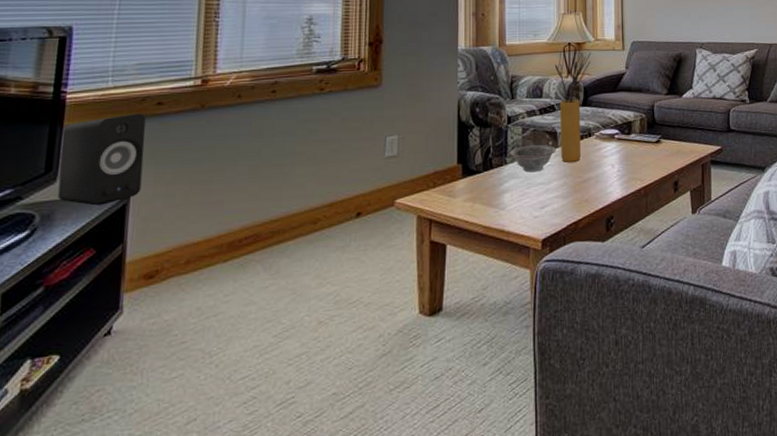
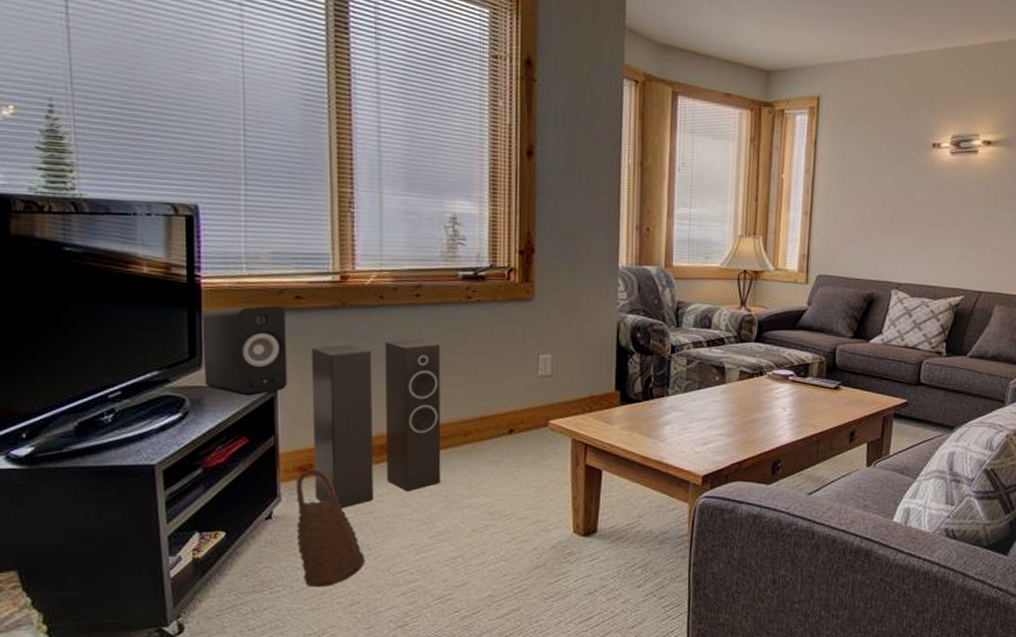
basket: none [135,274,206,408] -> present [295,468,366,588]
speaker: none [159,132,294,315] -> present [312,338,441,509]
decorative bowl: present [510,145,556,172] -> none [672,378,723,407]
vase: present [554,51,592,162] -> none [726,279,770,400]

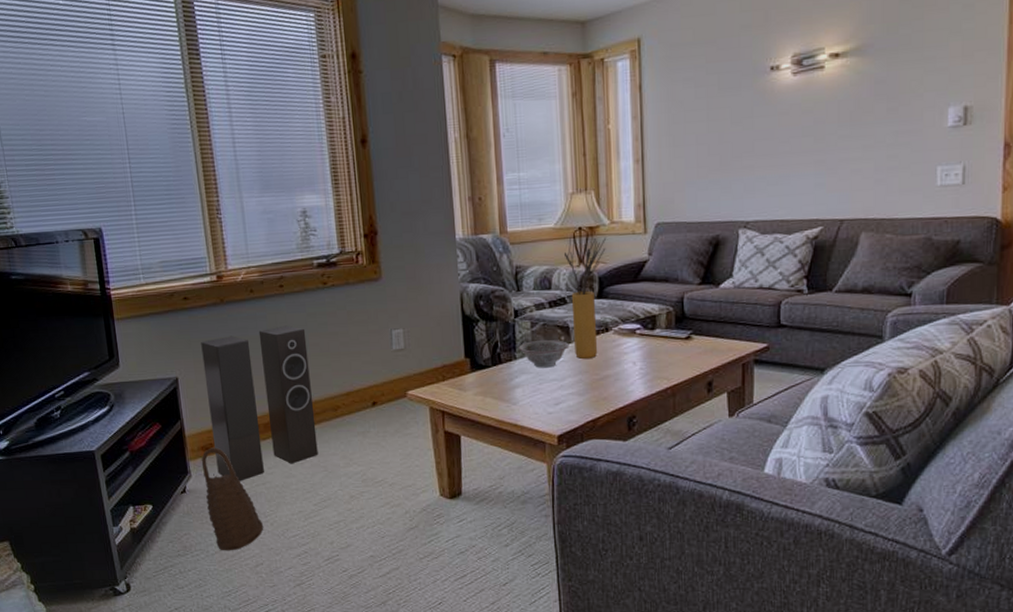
speaker: present [202,305,287,396] -> none [115,307,185,388]
decorative bowl: none [672,378,723,407] -> present [518,340,569,368]
vase: none [726,279,770,400] -> present [563,237,607,359]

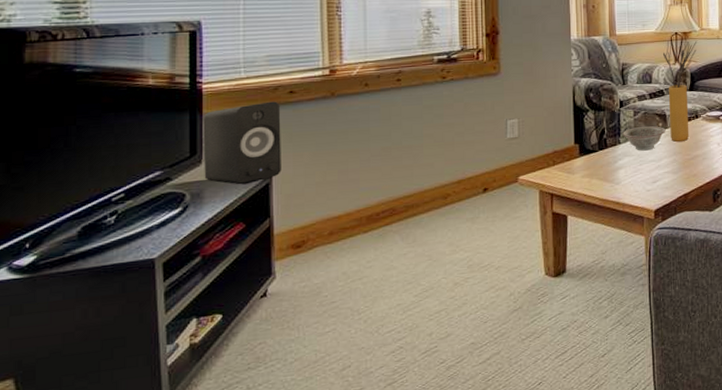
speaker: none [115,307,185,388] -> present [203,101,281,185]
speaker: present [201,325,318,481] -> none [304,117,424,279]
basket: present [201,447,264,551] -> none [289,244,356,357]

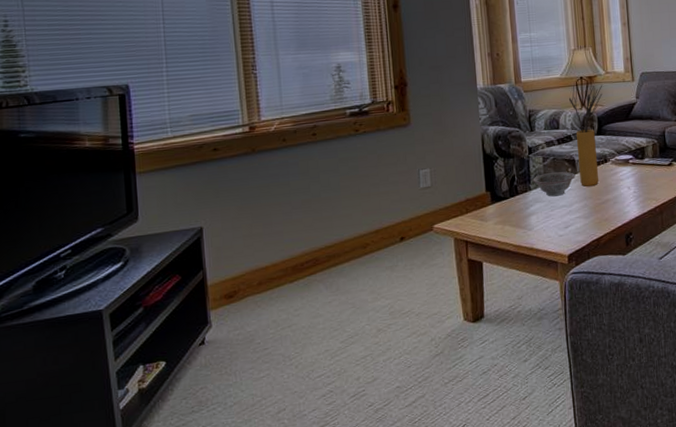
speaker: present [203,101,281,185] -> none [136,159,211,239]

